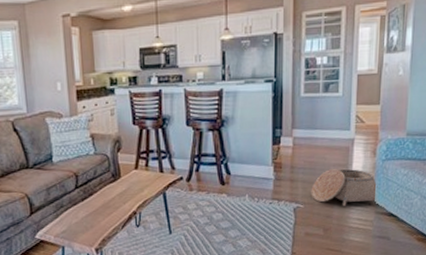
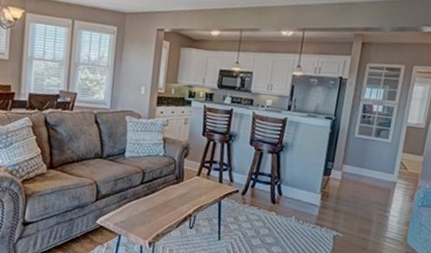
basket: present [311,168,378,206] -> none [350,206,411,242]

